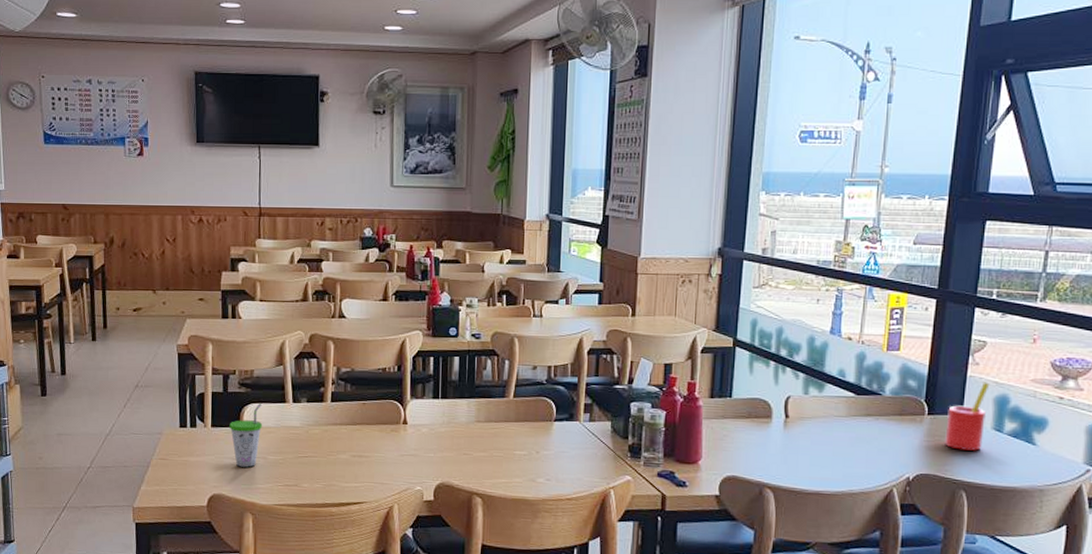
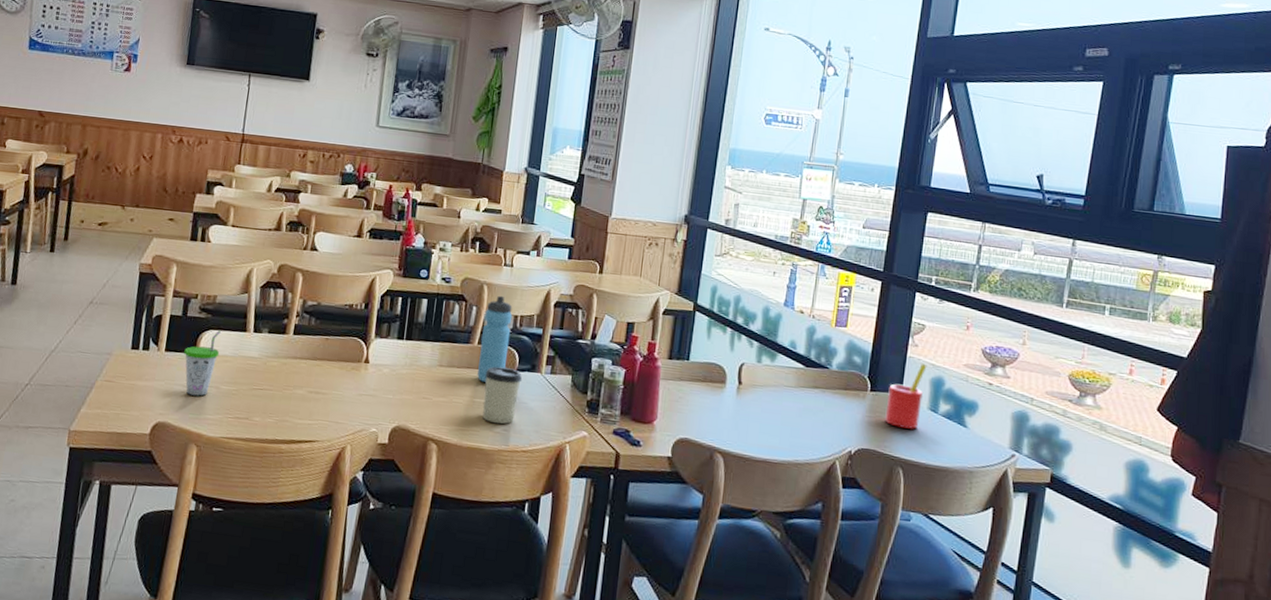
water bottle: none [516,347,546,434] -> present [477,295,513,382]
cup: none [523,418,562,475] -> present [482,366,523,424]

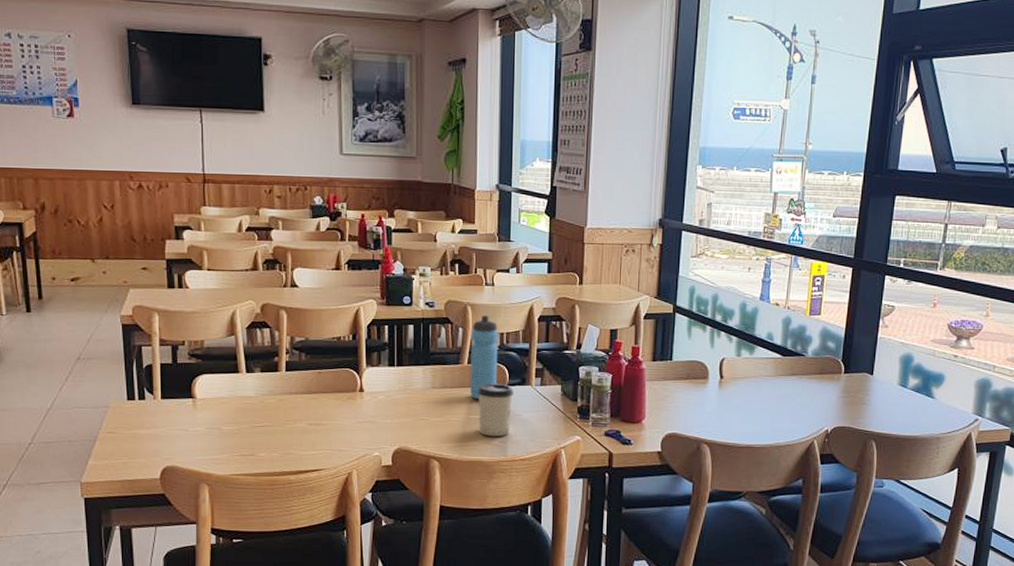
cup: present [184,329,221,397] -> none [180,373,216,439]
straw: present [885,363,927,429] -> none [858,342,897,405]

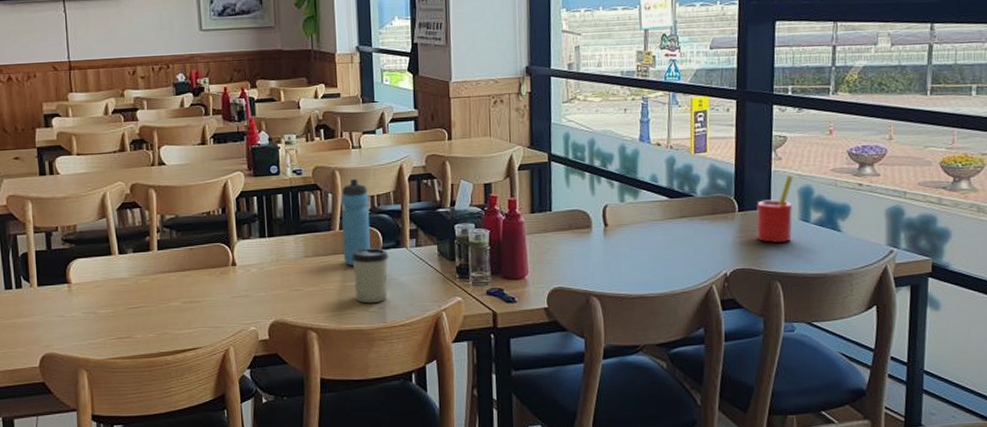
straw: none [858,342,897,405] -> present [756,175,793,243]

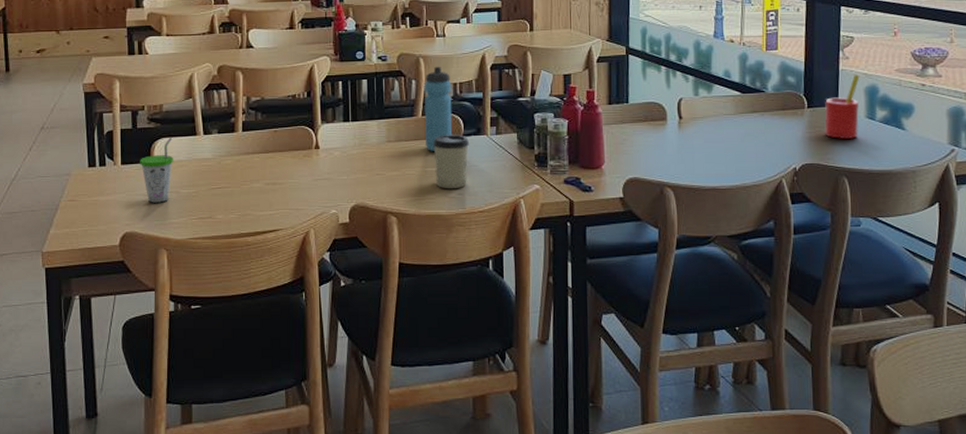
cup: none [56,257,90,324] -> present [140,137,174,203]

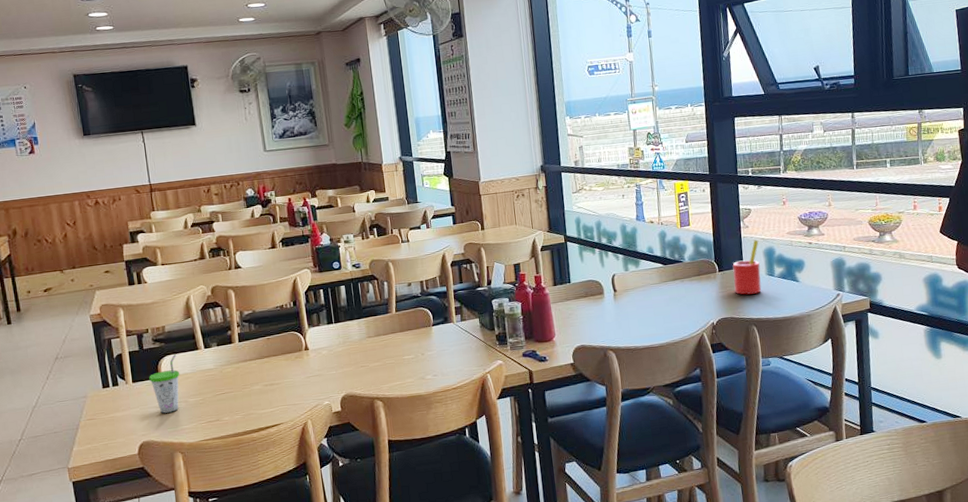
water bottle: present [425,66,452,151] -> none [395,267,423,342]
cup: present [433,135,470,189] -> none [407,325,440,373]

